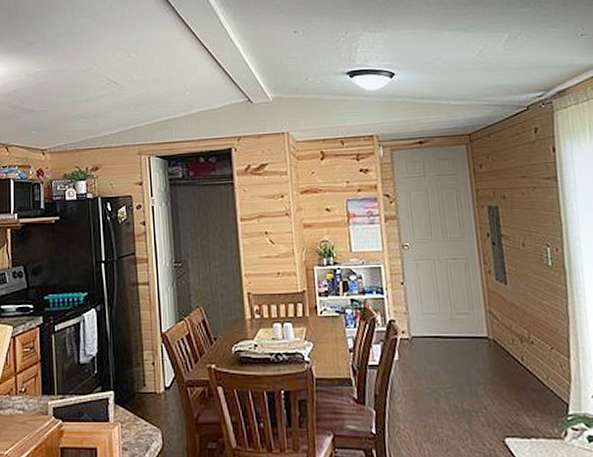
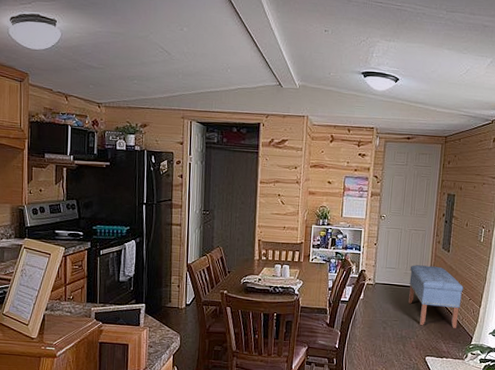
bench: none [457,305,542,392] -> present [407,265,464,328]

